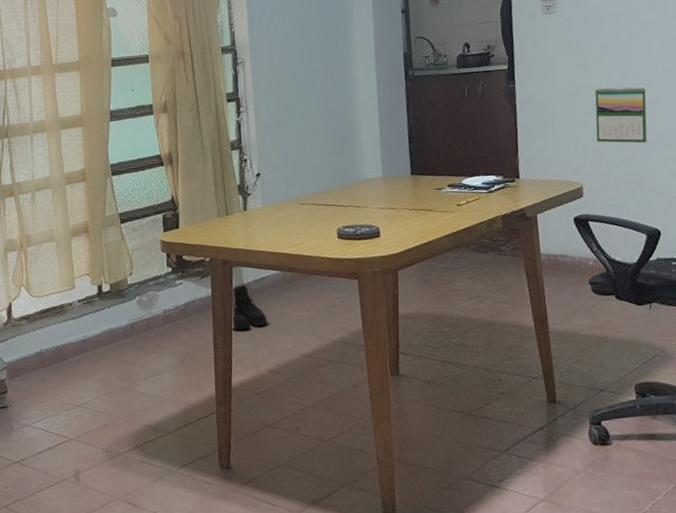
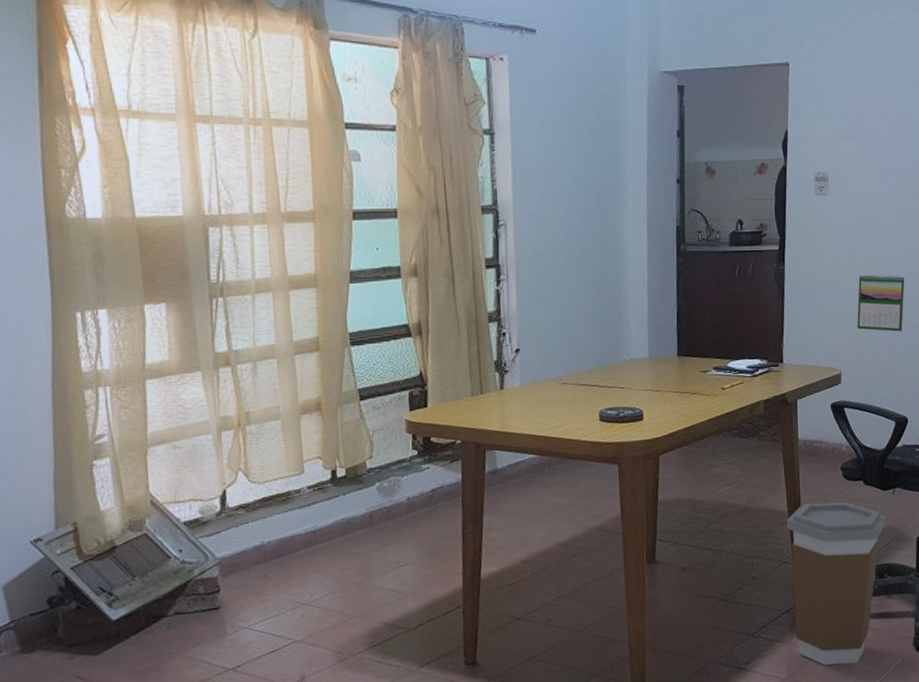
boots: present [230,284,268,331] -> none [481,469,522,519]
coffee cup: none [533,317,644,488] -> present [786,502,887,666]

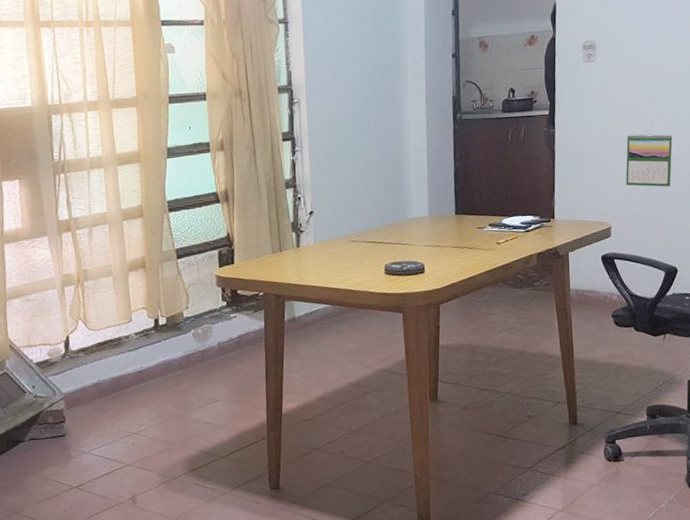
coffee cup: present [786,502,887,666] -> none [559,347,658,499]

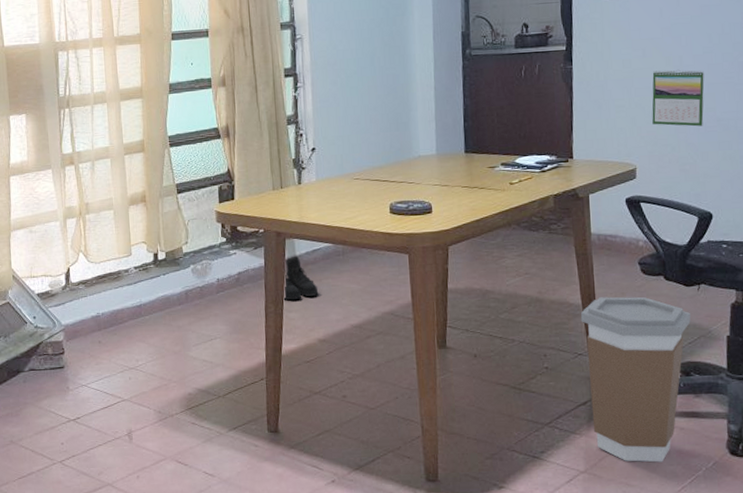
boots: none [282,317,317,362] -> present [282,255,319,301]
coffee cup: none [559,347,658,499] -> present [580,296,691,463]

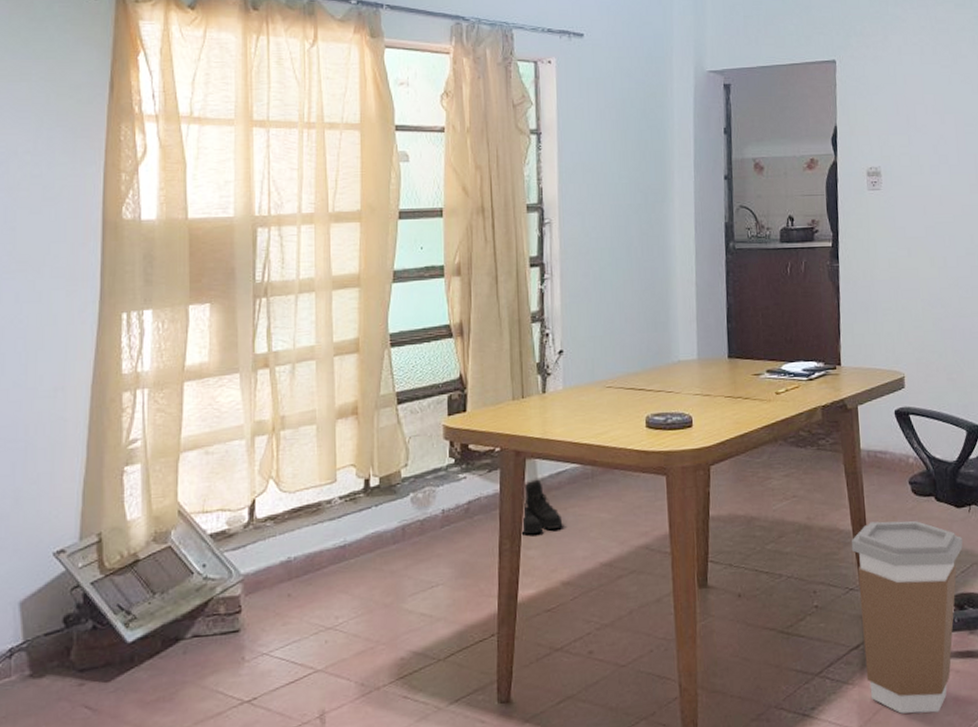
calendar: present [652,69,705,127] -> none [918,270,969,332]

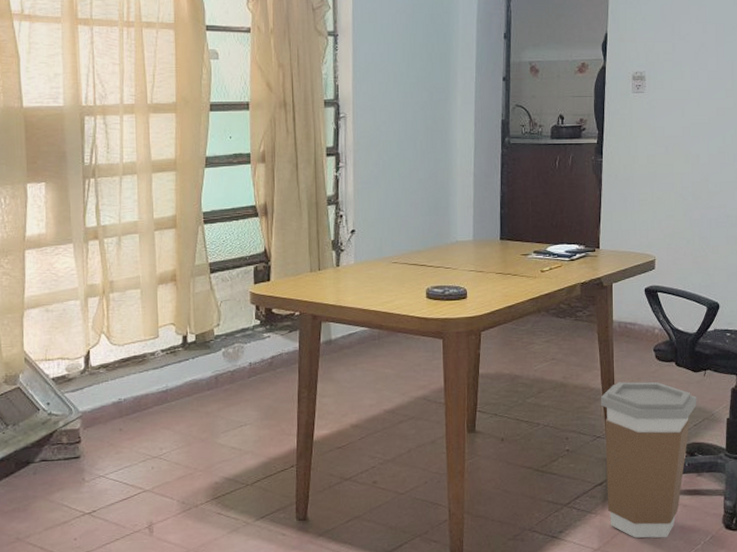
boots: present [520,479,563,535] -> none [316,339,353,386]

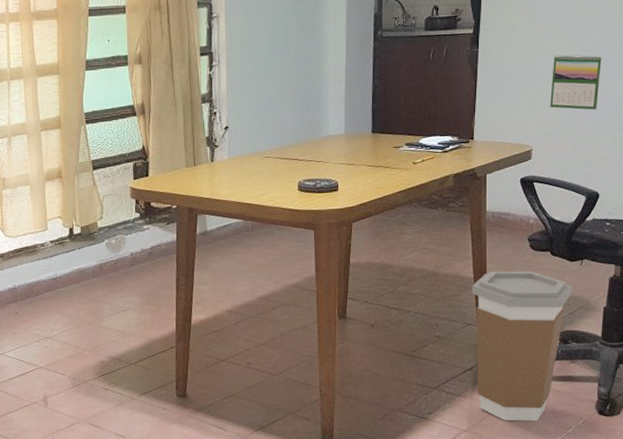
calendar: none [671,167,718,222] -> present [550,54,602,110]

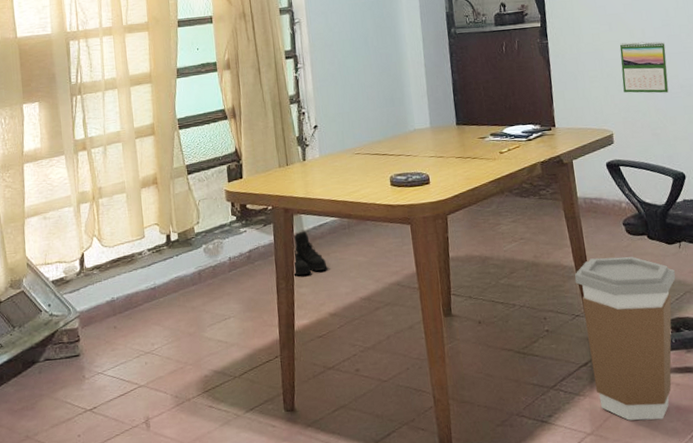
boots: none [193,231,228,274] -> present [292,231,328,276]

